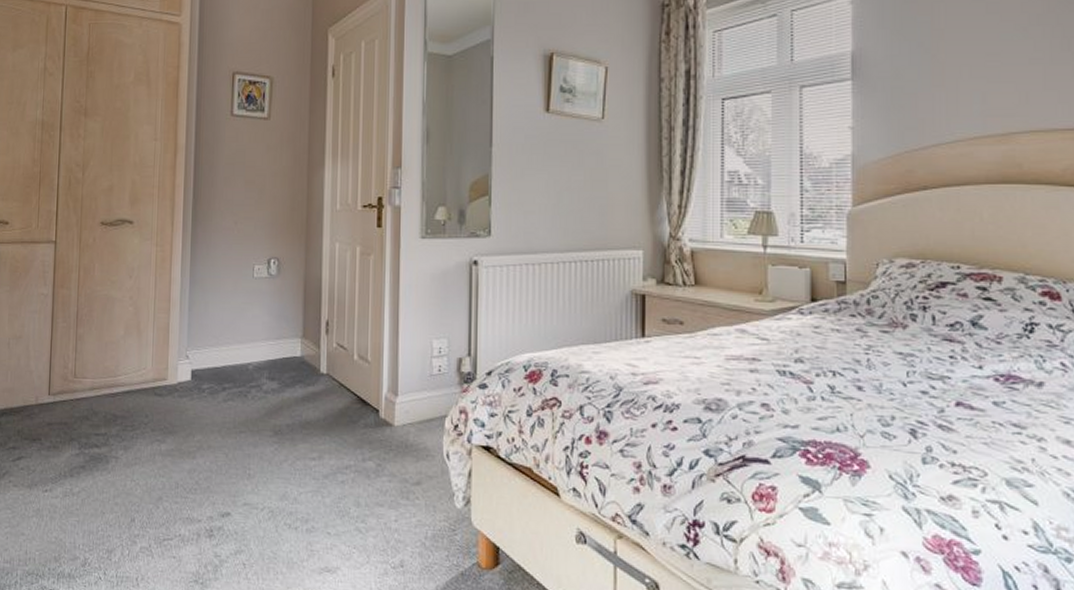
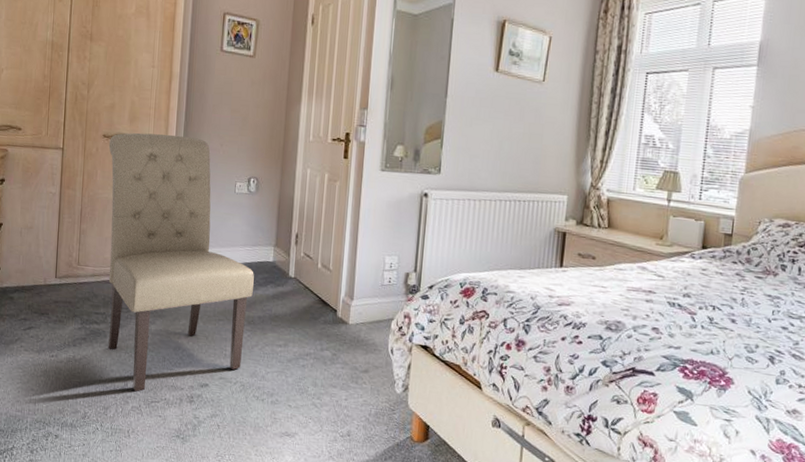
chair: none [107,215,279,529] -> present [108,132,254,392]

